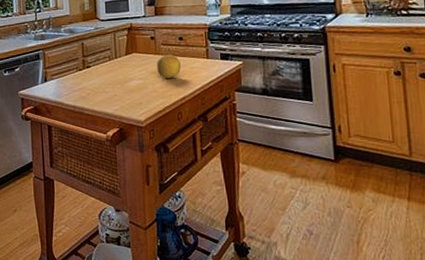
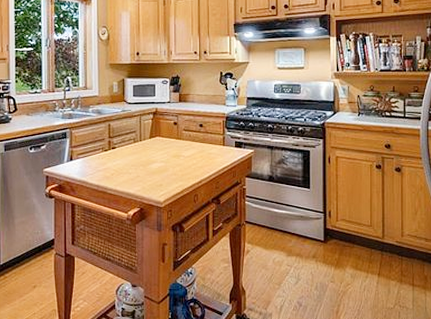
fruit: present [157,54,181,78] -> none [178,140,199,162]

